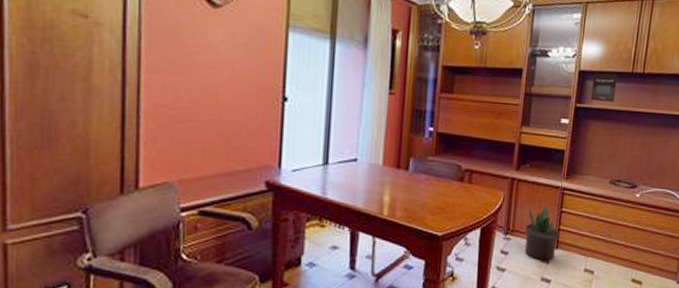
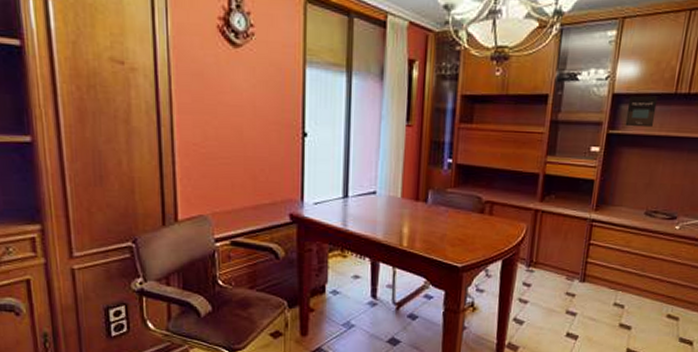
planter: present [525,205,559,261] -> none [549,238,586,294]

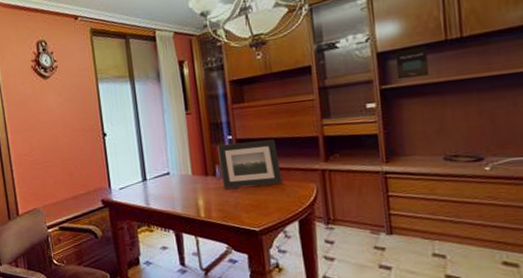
picture frame: none [432,167,496,220] -> present [216,139,283,189]

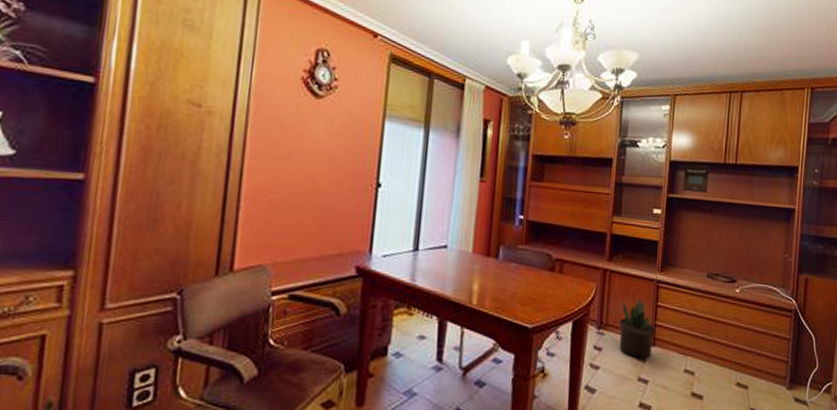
picture frame: present [216,139,283,189] -> none [503,223,566,278]
planter: none [348,192,391,248] -> present [619,299,655,359]

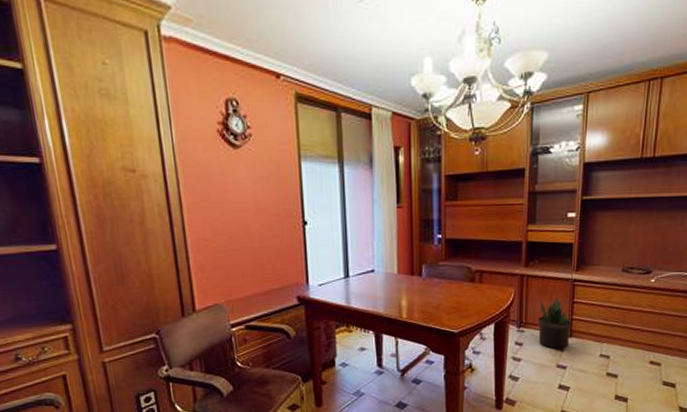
books: present [682,163,710,194] -> none [597,161,626,192]

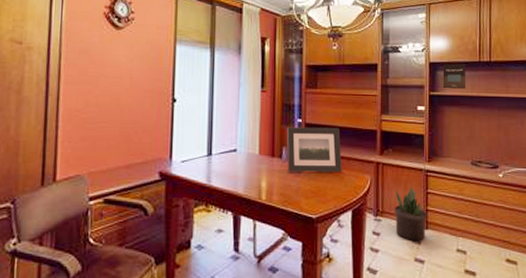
picture frame: none [425,241,485,289] -> present [286,127,342,172]
books: none [597,161,626,192] -> present [442,63,466,90]

